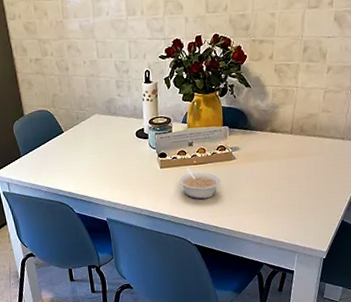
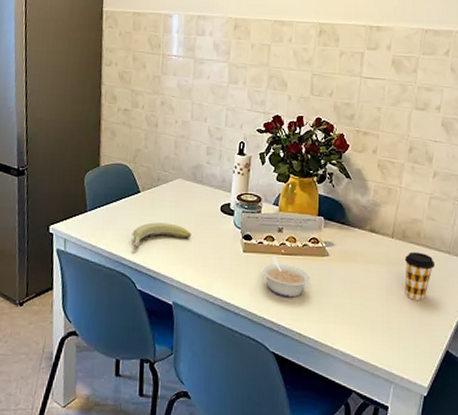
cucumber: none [63,154,114,180] -> present [132,222,192,248]
coffee cup: none [303,142,330,184] -> present [404,251,434,301]

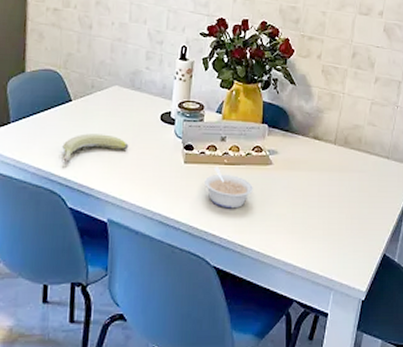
coffee cup: present [404,251,434,301] -> none [346,157,374,206]

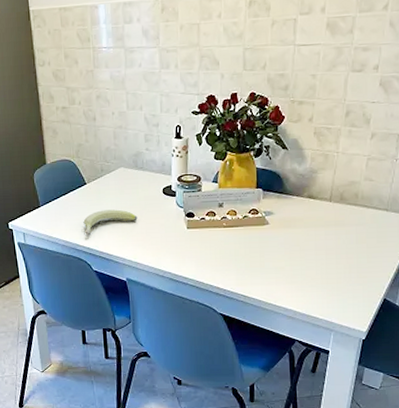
legume: present [203,166,253,209] -> none [206,230,252,265]

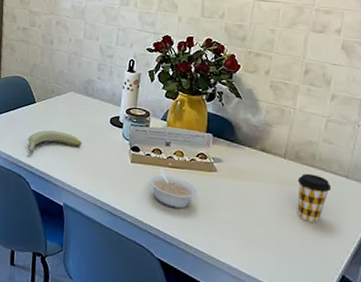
legume: none [206,230,252,265] -> present [149,168,197,209]
coffee cup: none [342,212,372,257] -> present [297,173,331,223]

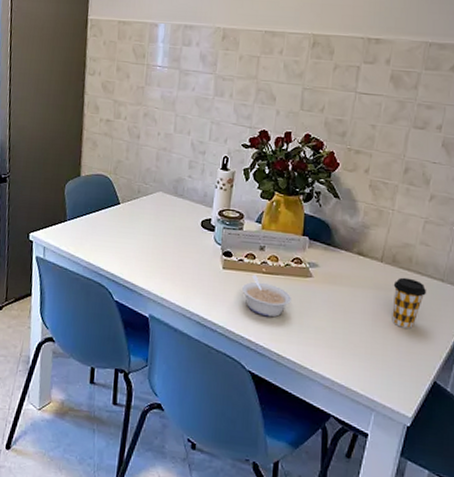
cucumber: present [28,130,82,152] -> none [110,234,170,259]

